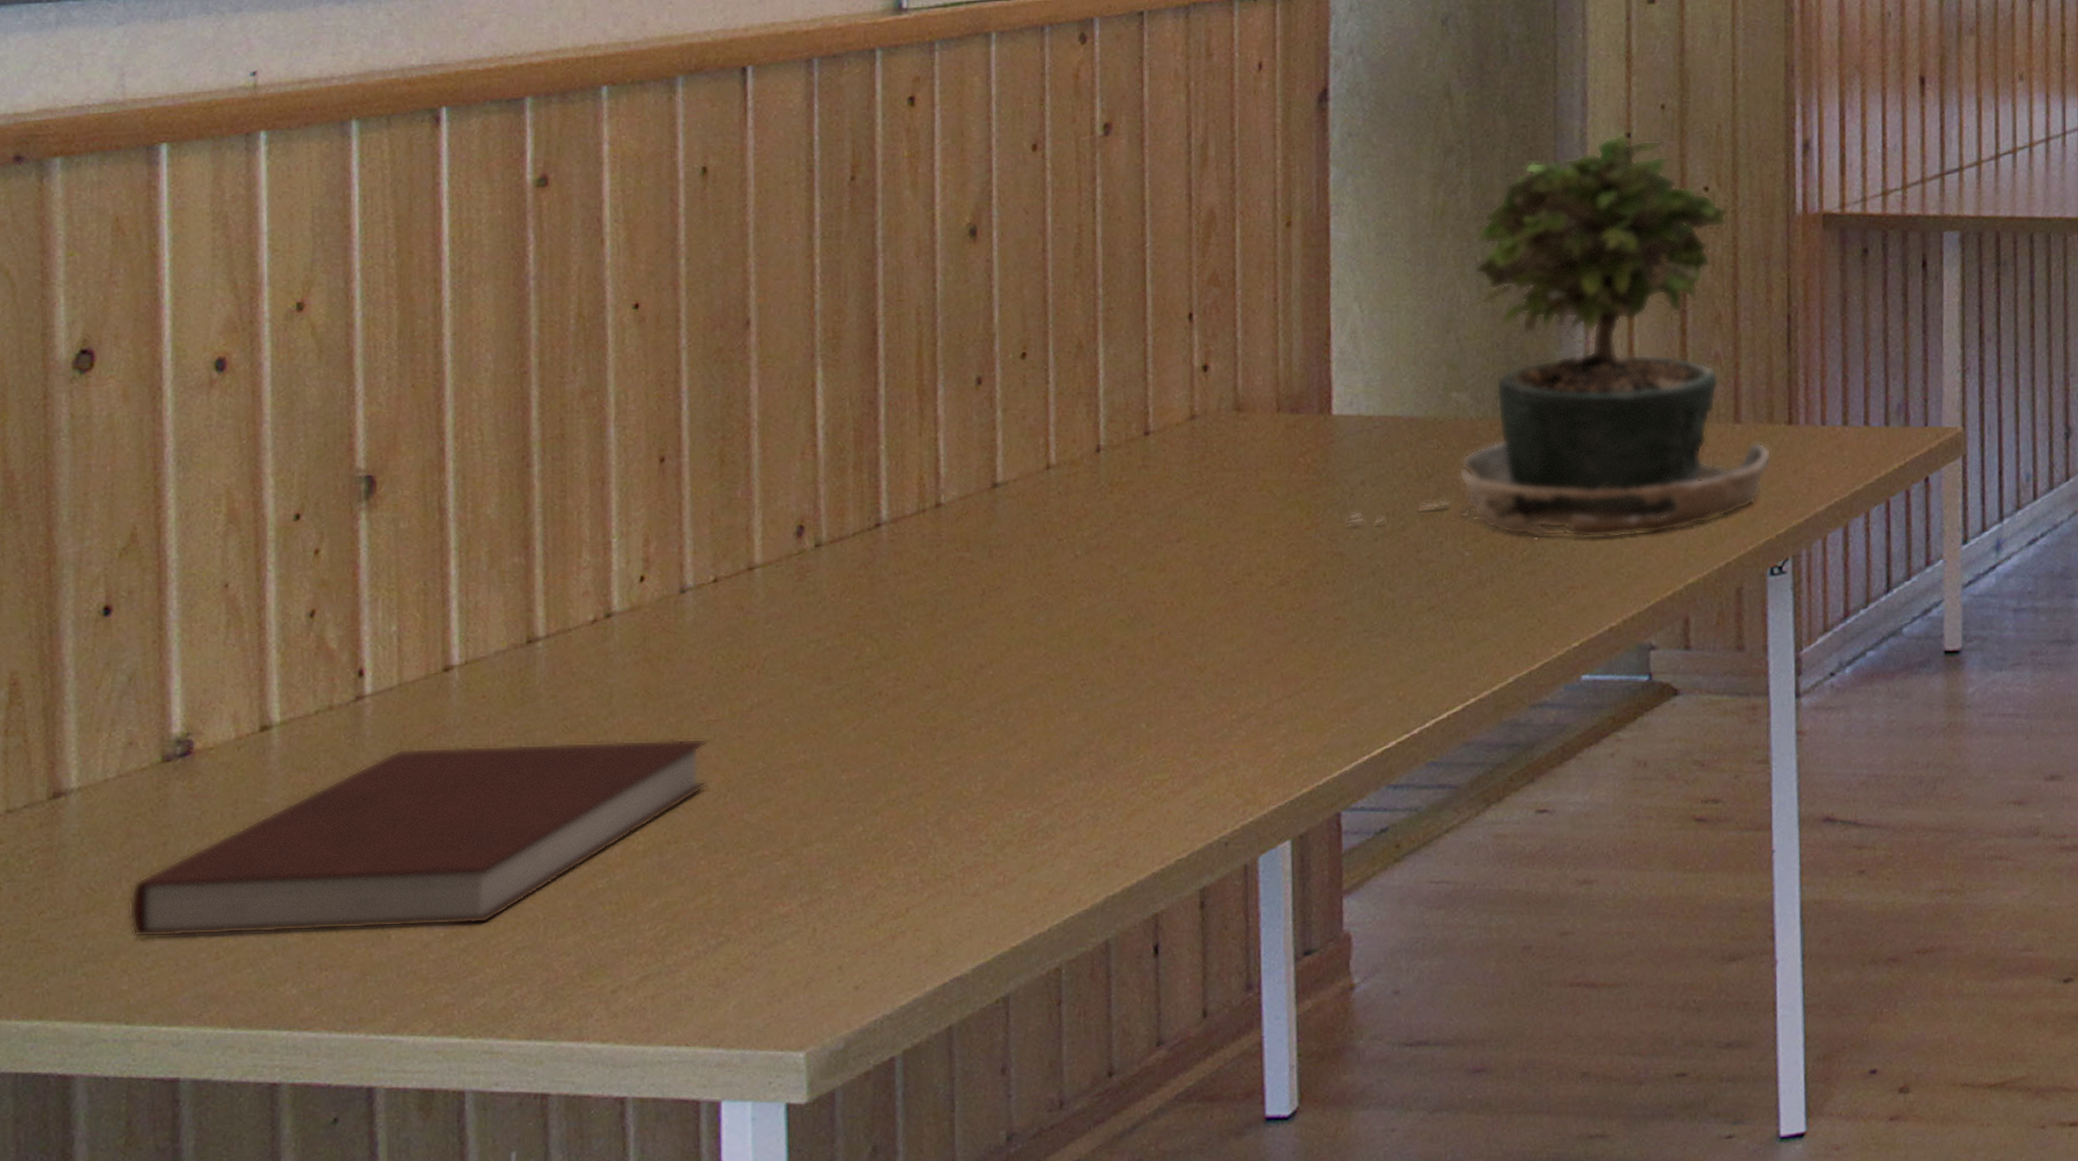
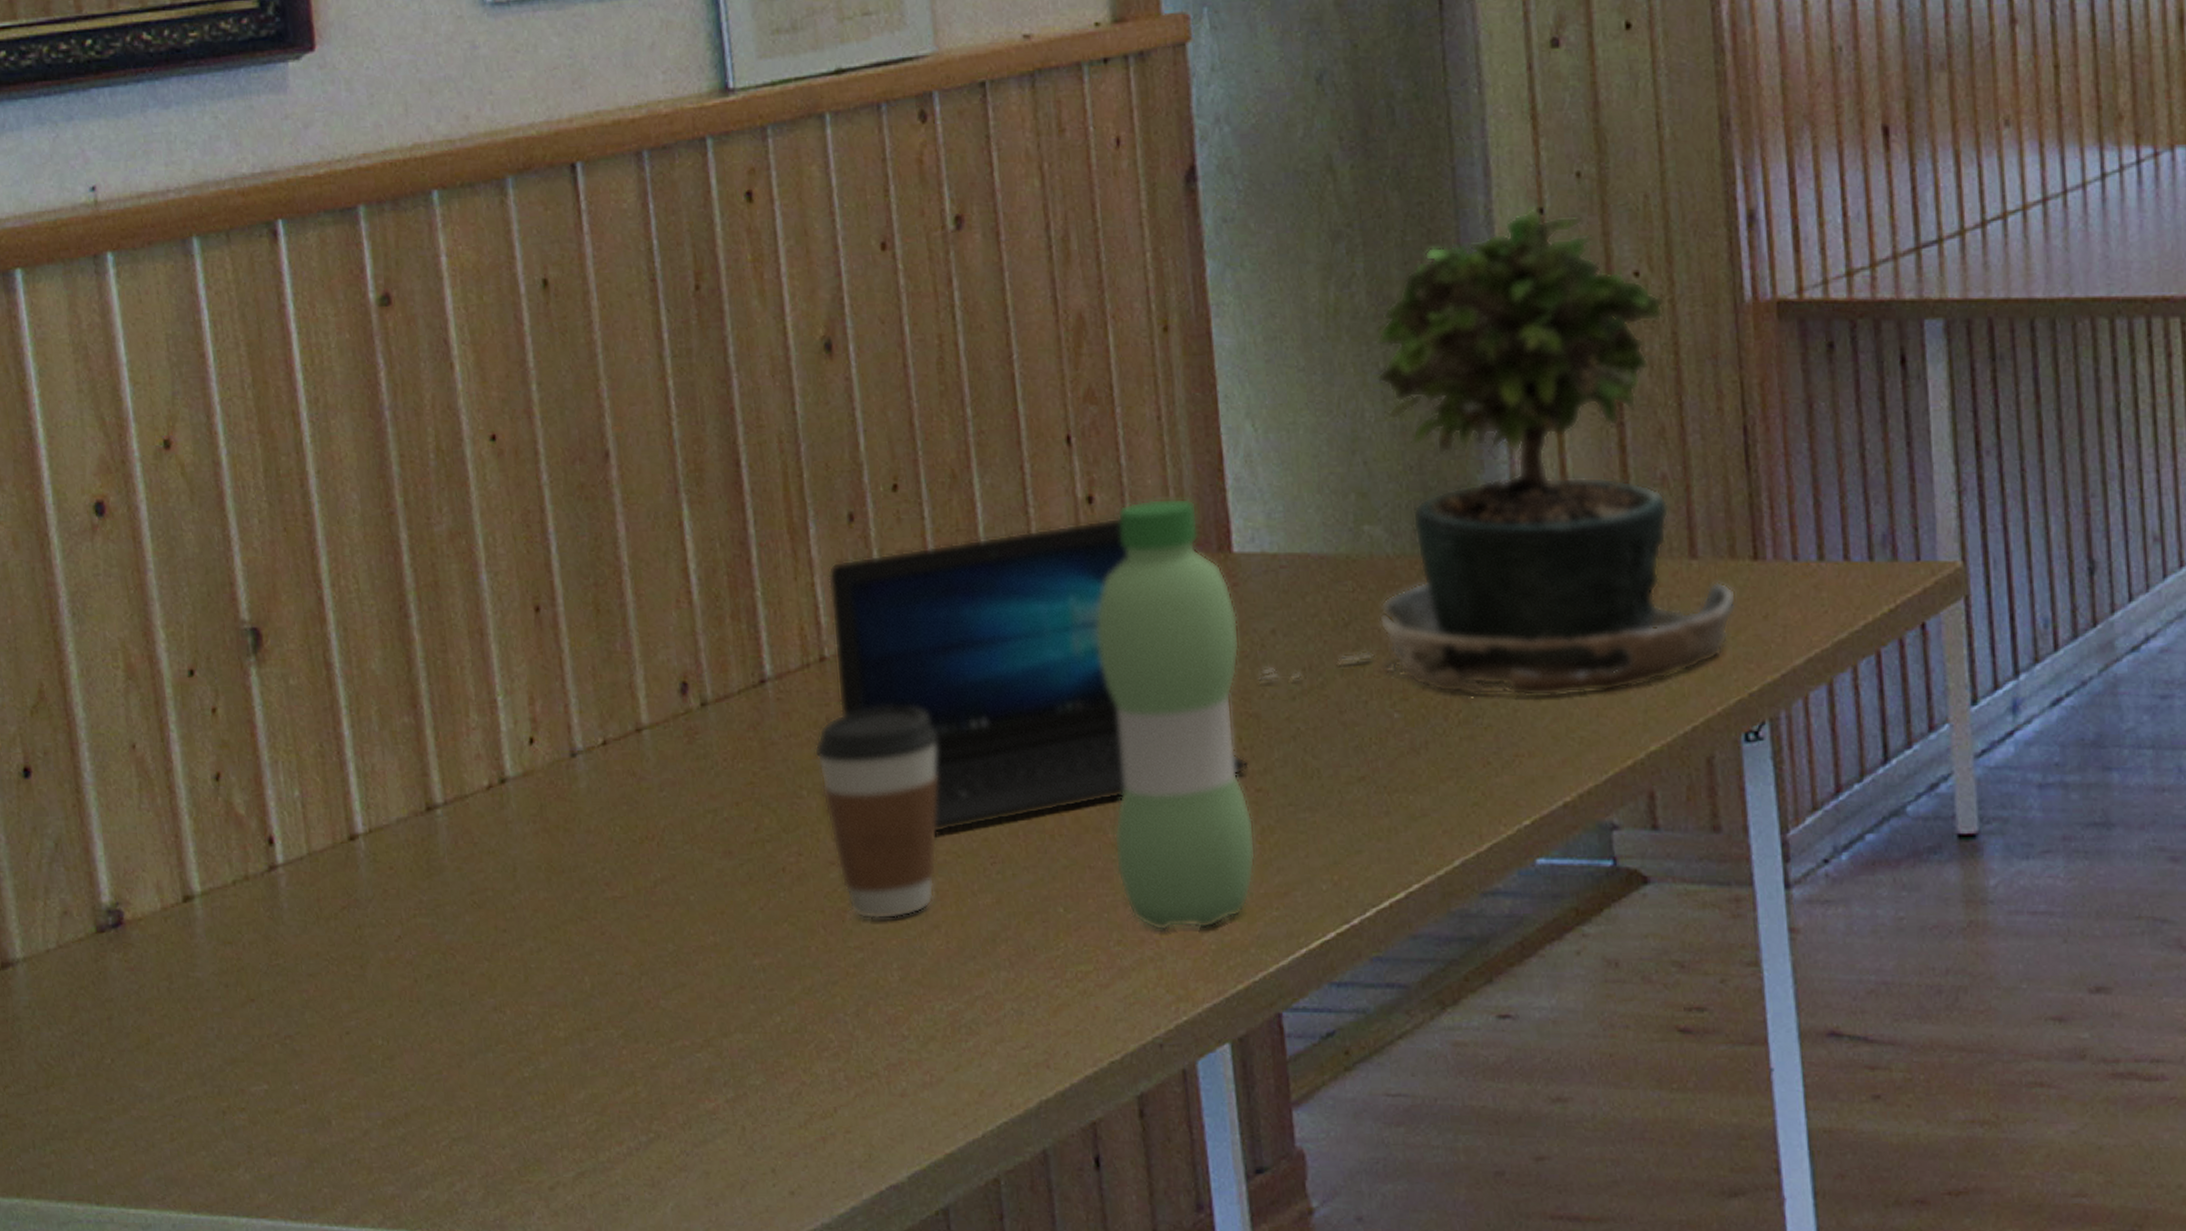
notebook: present [129,738,709,938] -> none [84,916,622,1117]
coffee cup: none [921,546,1042,738] -> present [813,706,939,920]
laptop: none [950,383,1330,659] -> present [827,516,1249,833]
water bottle: none [1199,368,1332,743] -> present [1097,498,1256,932]

